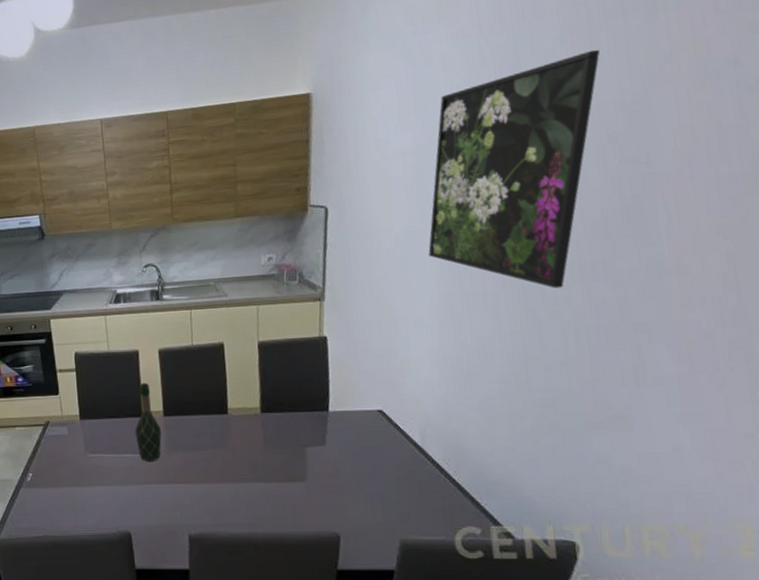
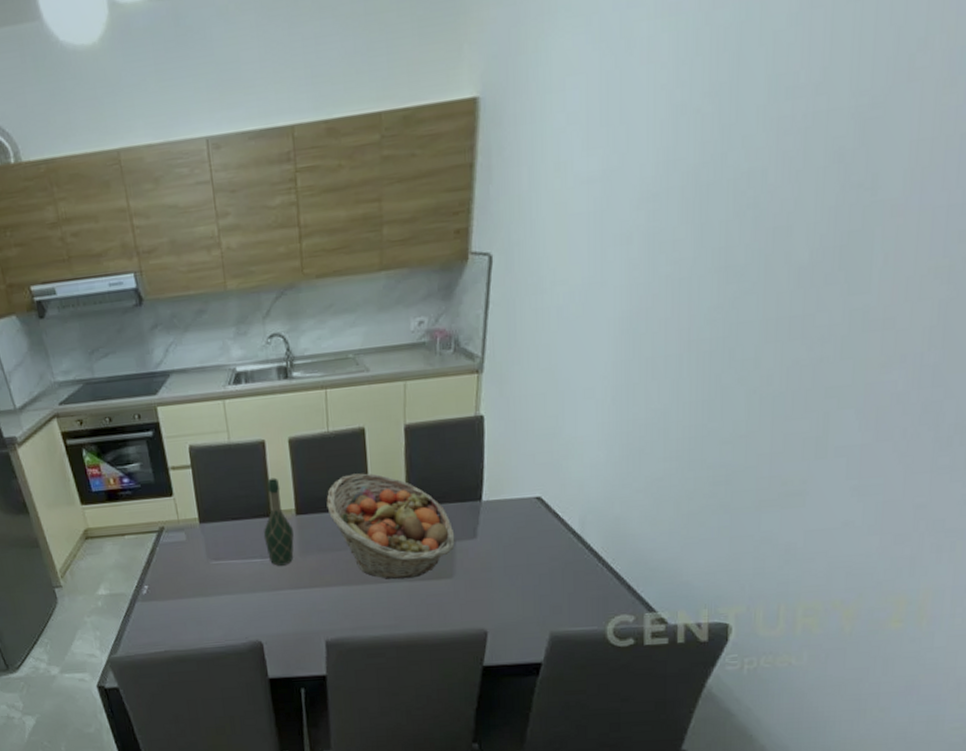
fruit basket: none [190,382,306,480] -> present [326,473,455,580]
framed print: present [428,49,600,288] -> none [607,31,841,349]

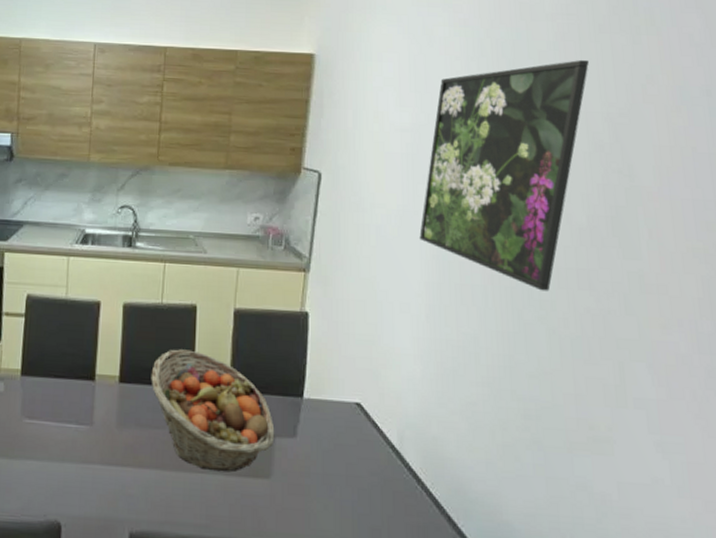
wine bottle: present [263,477,294,566] -> none [83,340,114,436]
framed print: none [607,31,841,349] -> present [419,59,589,291]

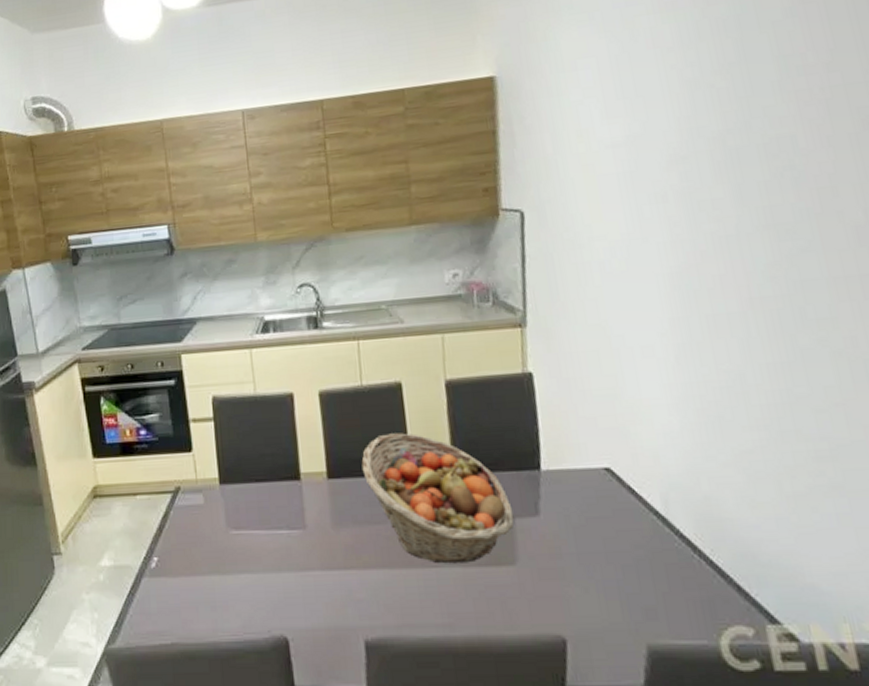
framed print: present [419,59,589,291] -> none [652,21,841,308]

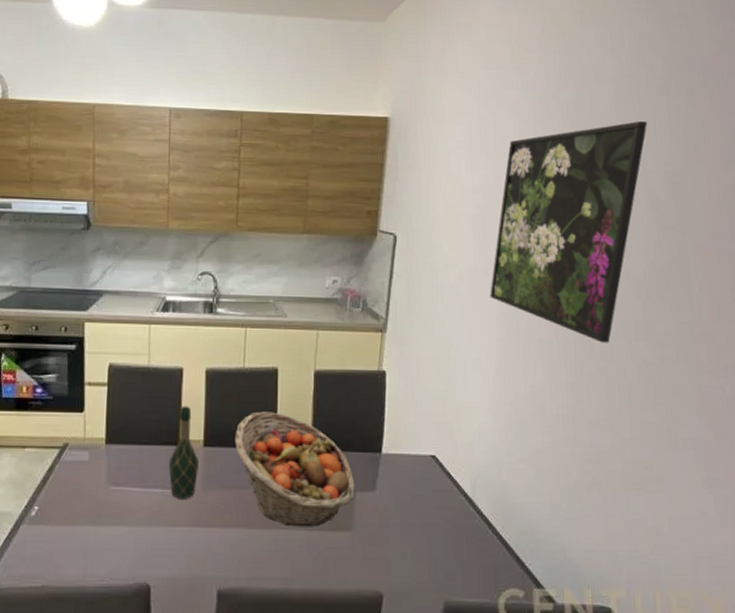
wine bottle: none [290,434,326,540] -> present [168,406,199,499]
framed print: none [652,21,841,308] -> present [490,120,647,343]

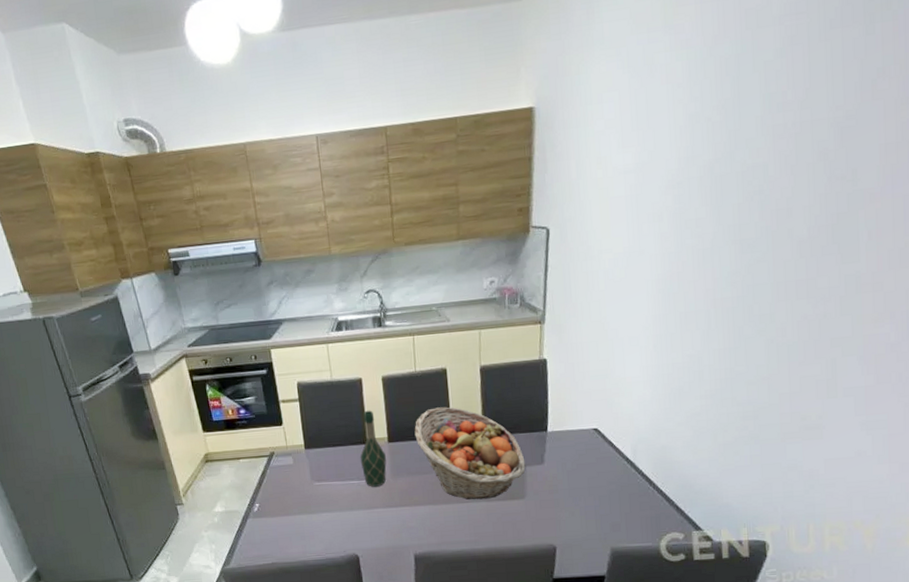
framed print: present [490,120,647,343] -> none [645,62,817,306]

